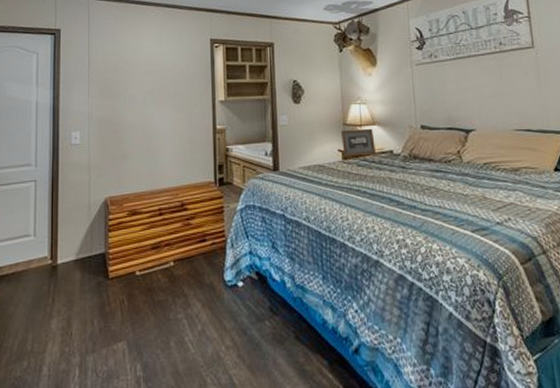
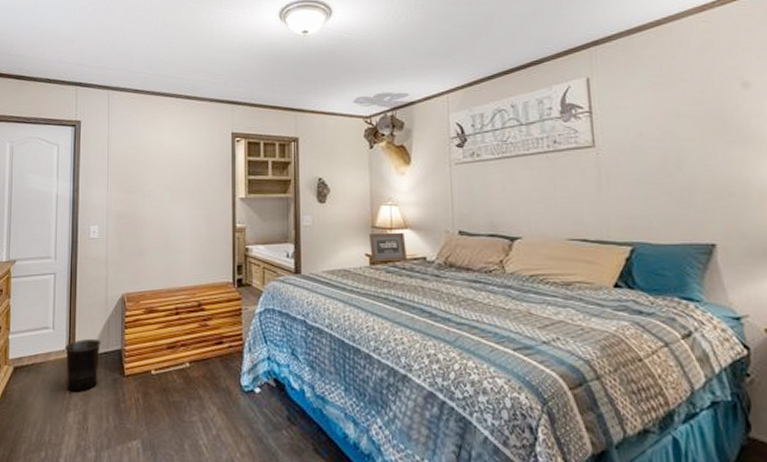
waste bin: none [46,243,84,298] -> present [64,338,101,392]

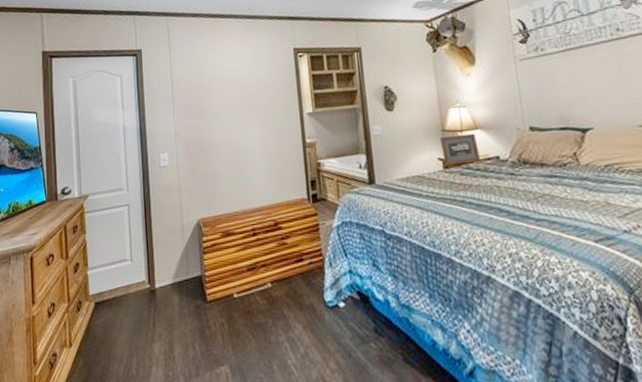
waste bin: present [64,338,101,392] -> none [144,267,181,323]

